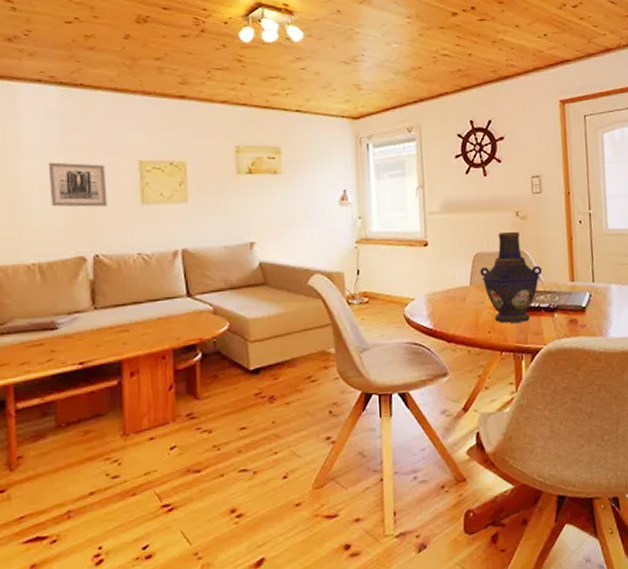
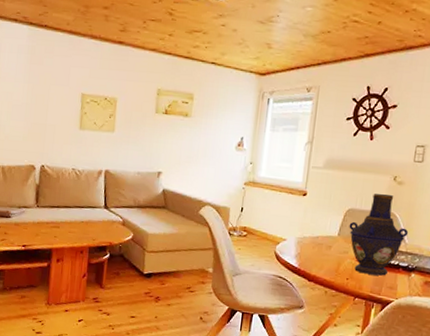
wall art: present [48,162,107,207] -> none [15,87,56,128]

